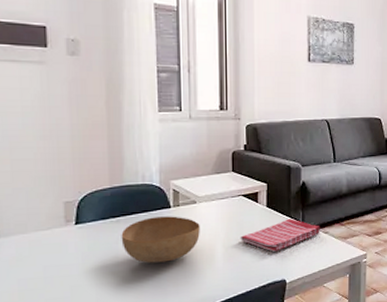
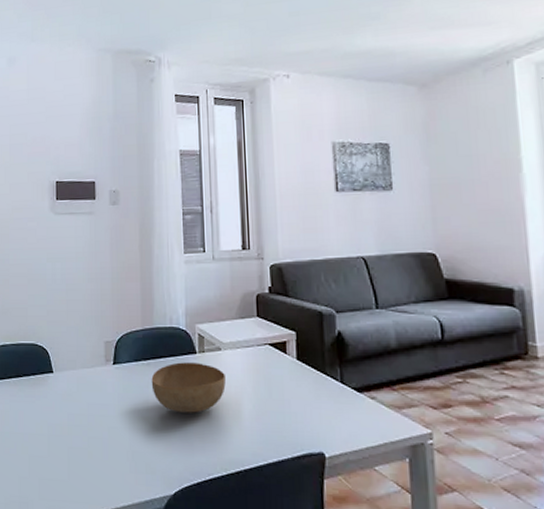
dish towel: present [240,219,320,252] -> none [268,376,365,416]

